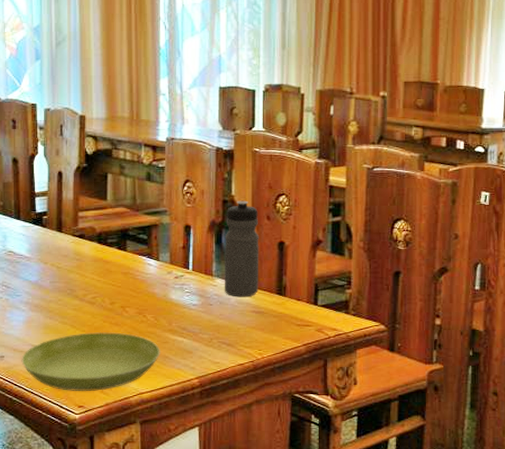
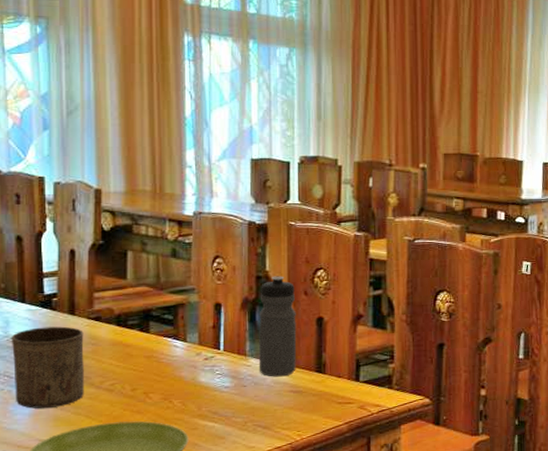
cup: none [8,242,69,316] -> present [11,326,84,409]

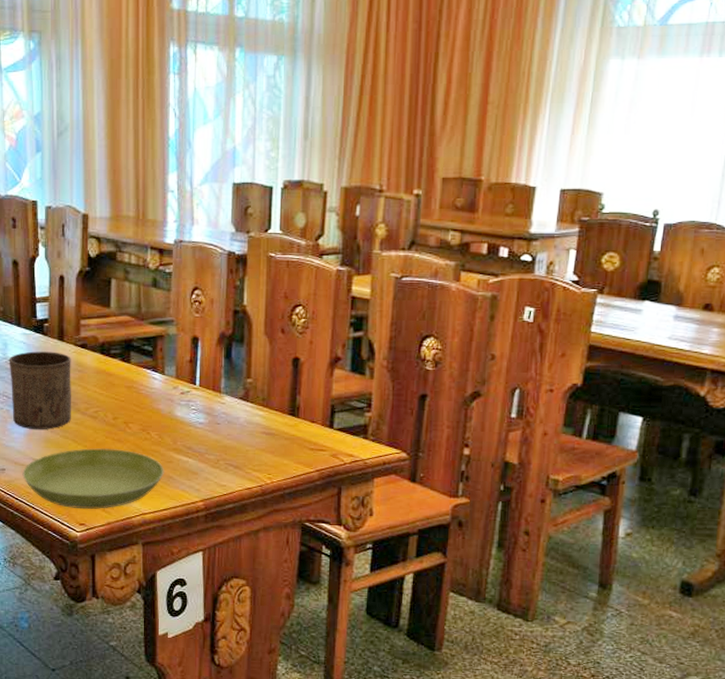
water bottle: present [258,276,297,377] -> none [232,311,272,417]

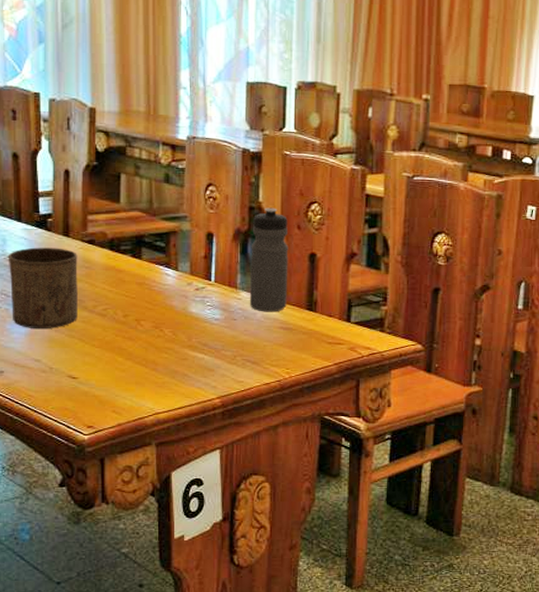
saucer: present [22,447,164,509] -> none [23,346,179,410]
water bottle: none [232,311,272,417] -> present [249,207,289,312]

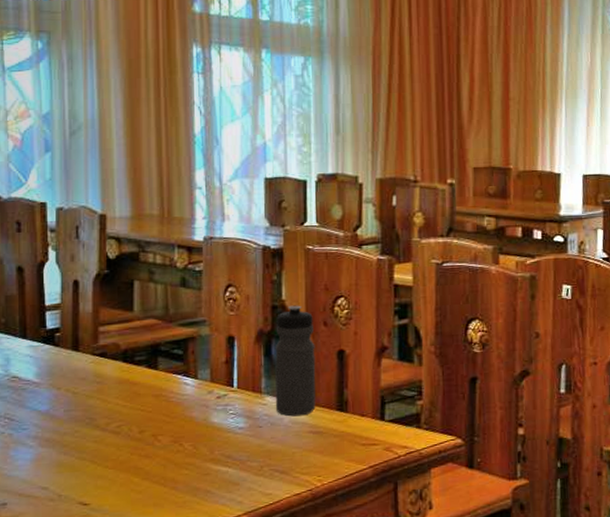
cup: present [8,247,78,328] -> none [11,363,89,453]

